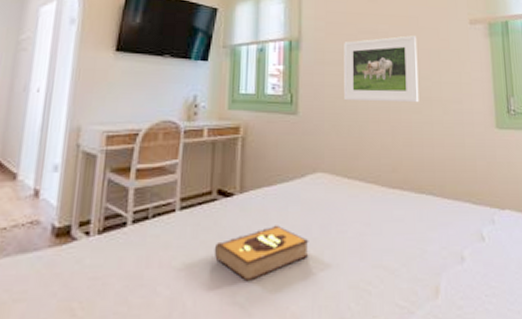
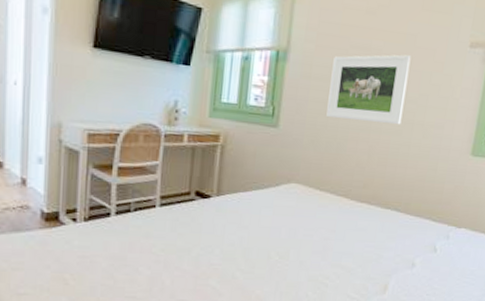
hardback book: present [214,225,309,282] -> none [190,225,278,269]

